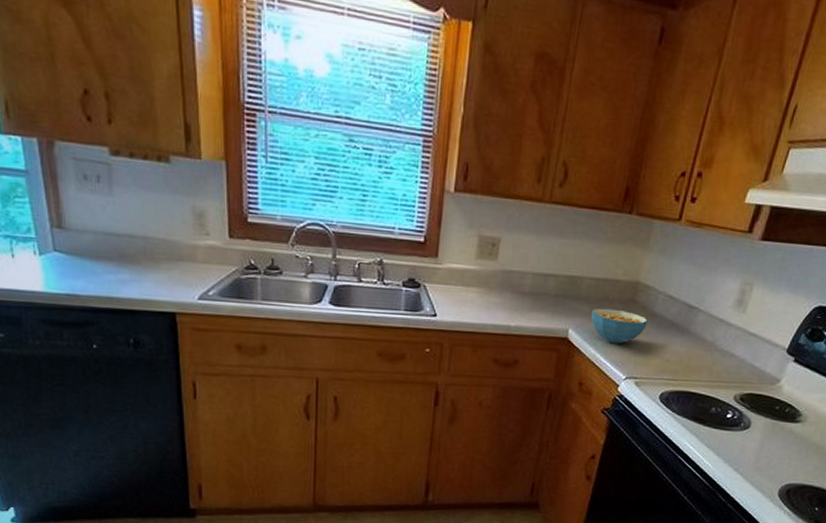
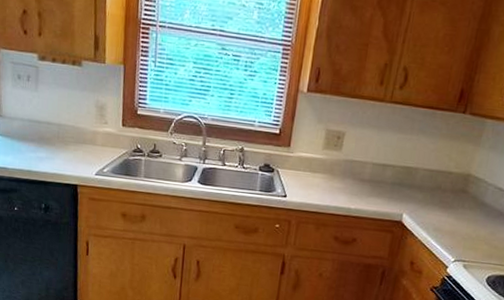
cereal bowl: present [591,308,648,344] -> none [424,196,477,230]

